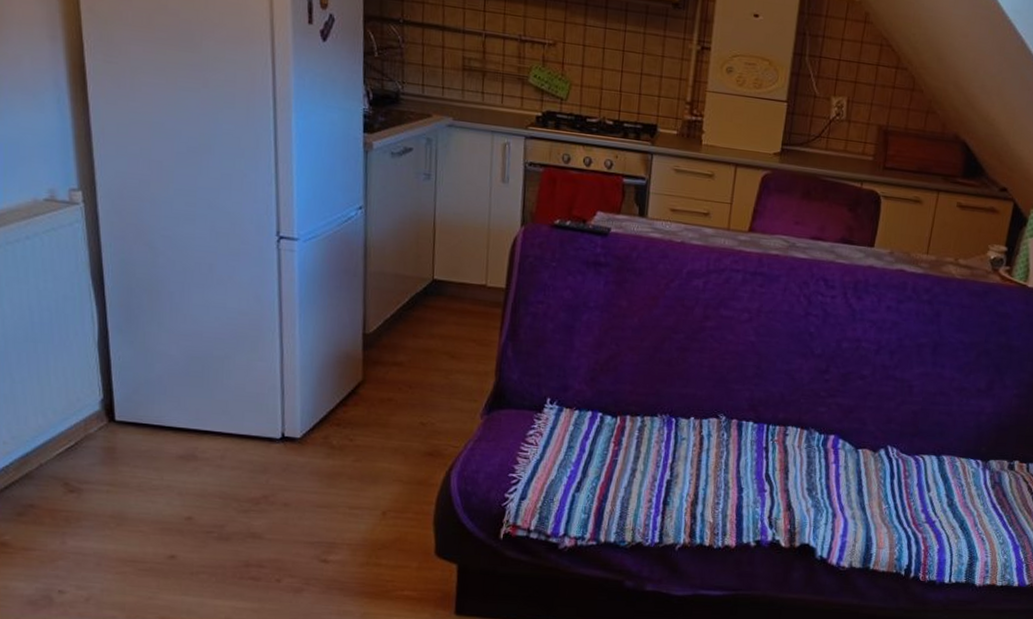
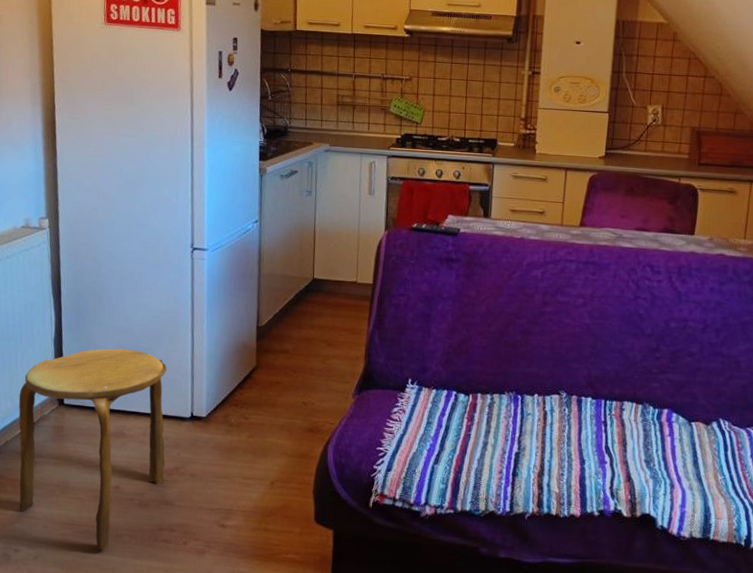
stool: none [53,355,251,589] -> present [18,348,167,549]

